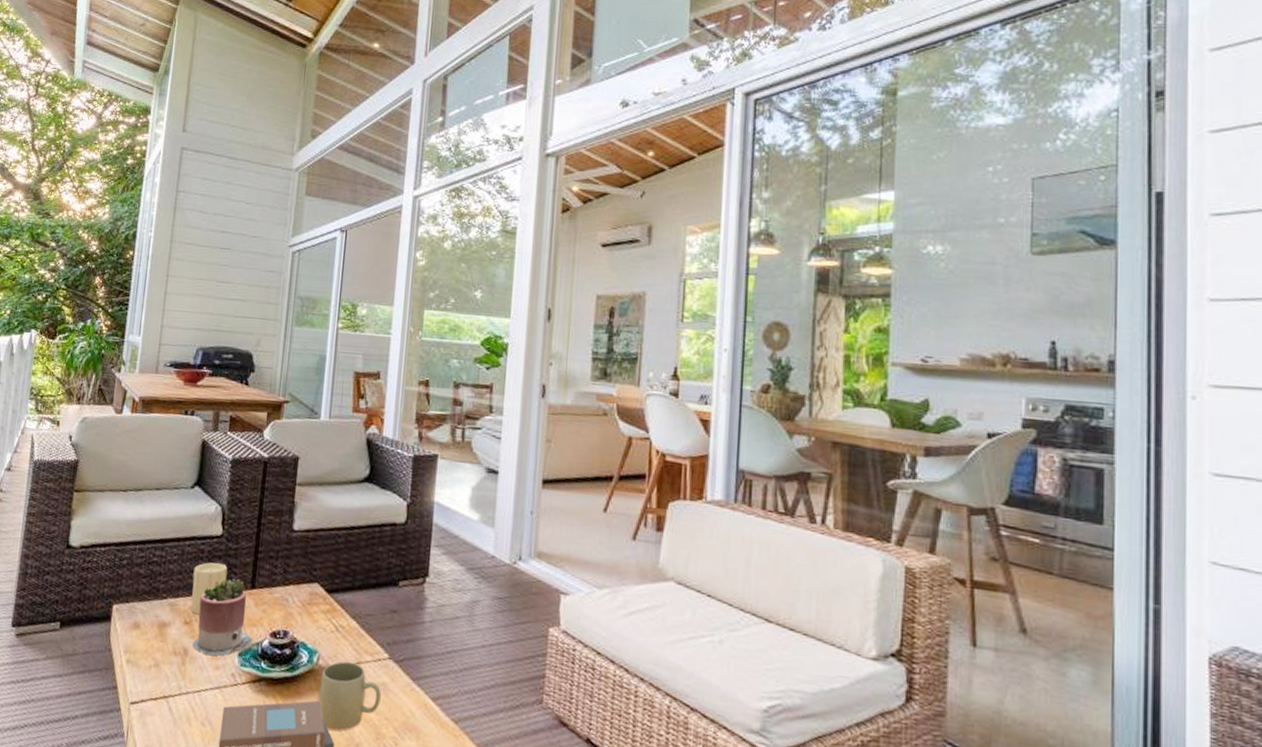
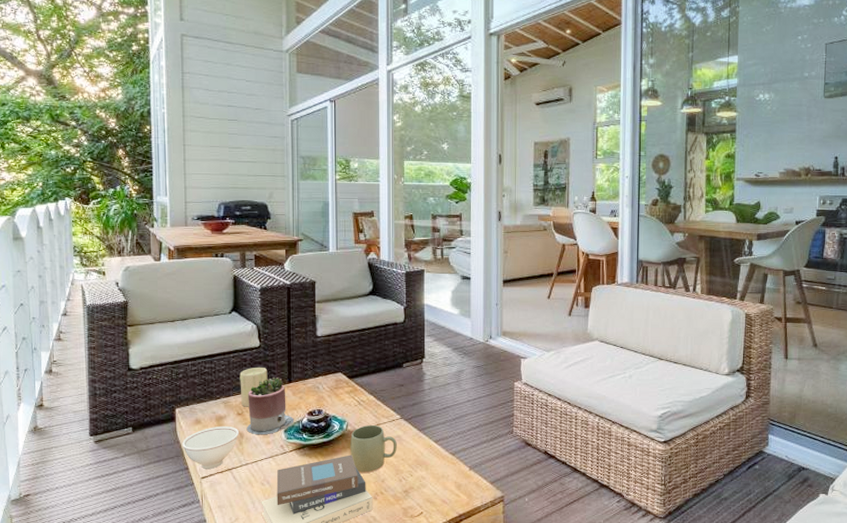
bowl: none [114,635,184,693] -> present [182,426,240,469]

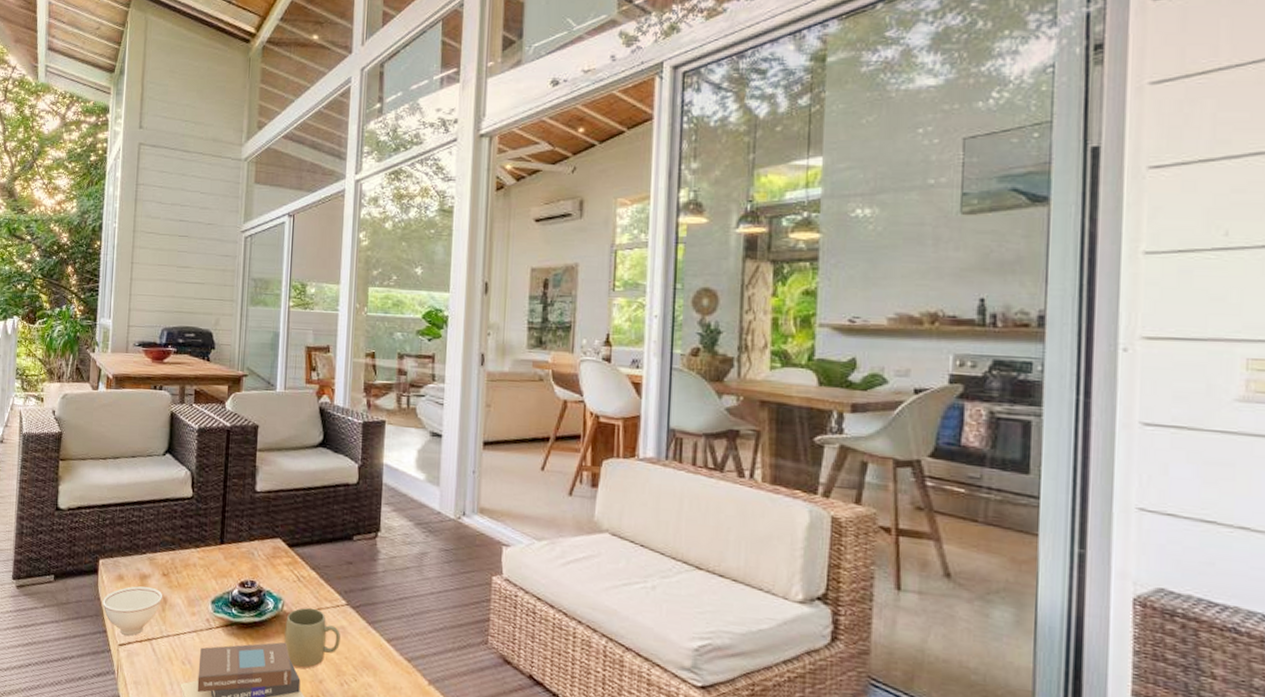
candle: present [240,367,268,407] -> none [168,521,199,568]
succulent planter: present [246,377,294,435] -> none [171,534,224,604]

